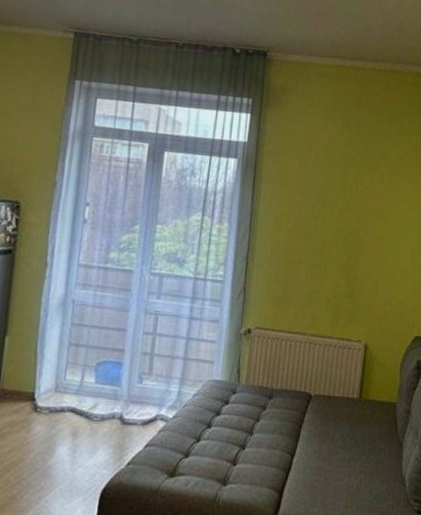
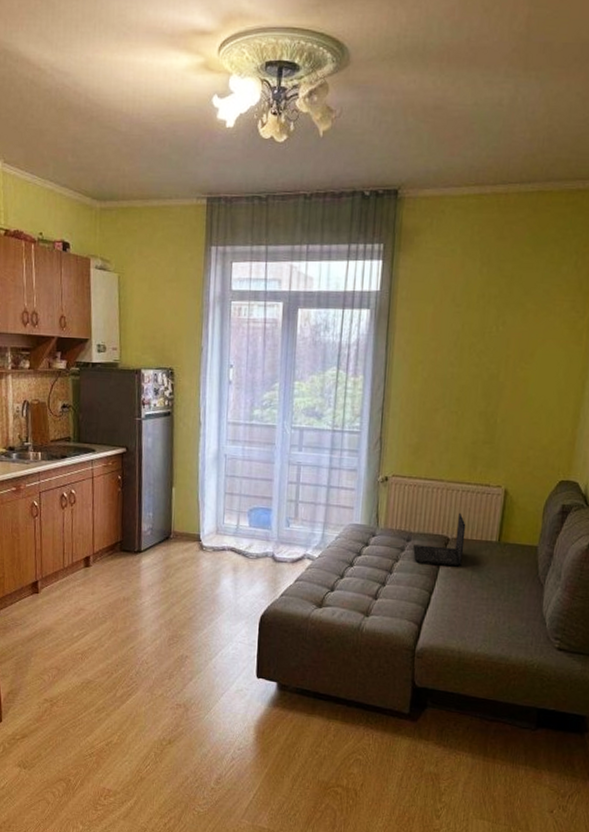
laptop: none [275,367,328,426] -> present [413,512,466,567]

